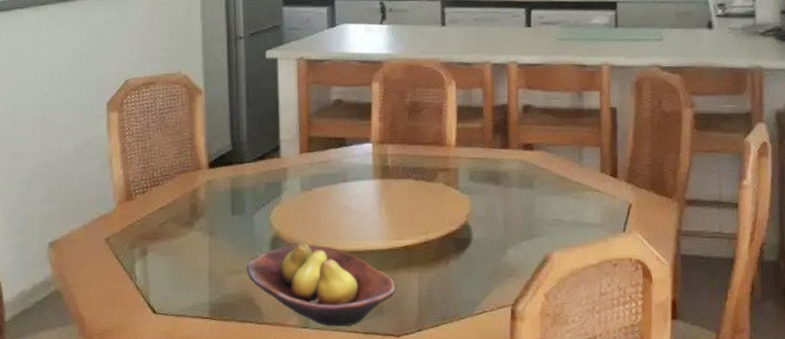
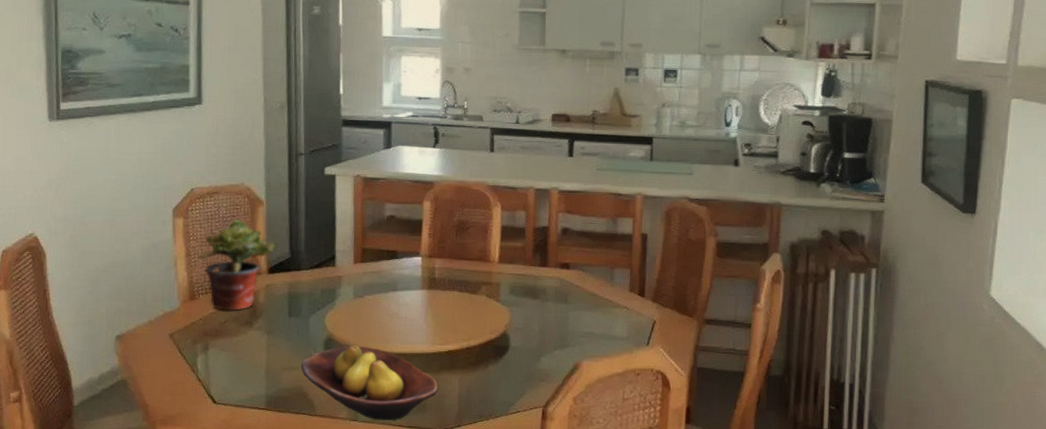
potted plant: none [135,111,216,211] -> present [199,219,275,311]

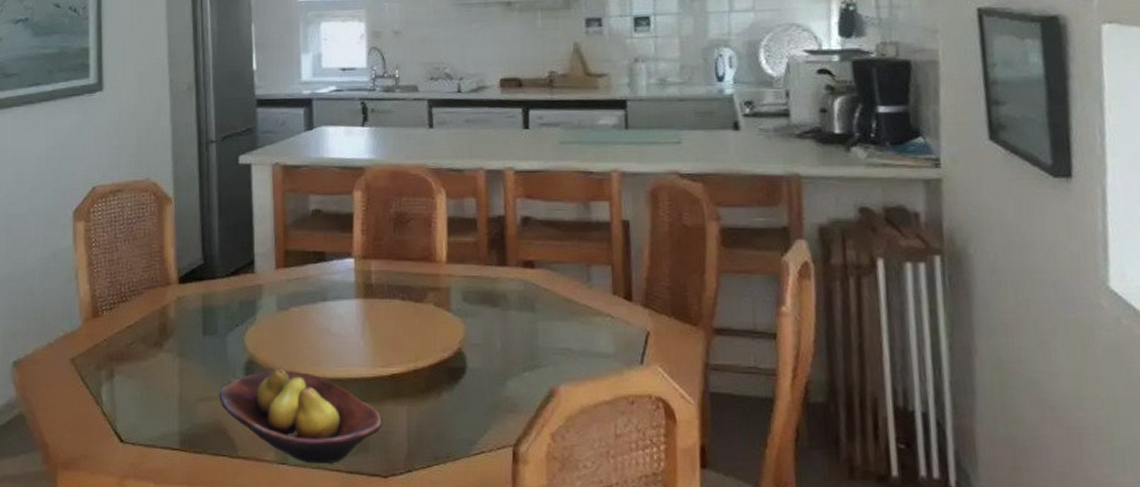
potted plant: present [199,219,275,311] -> none [102,220,186,329]

